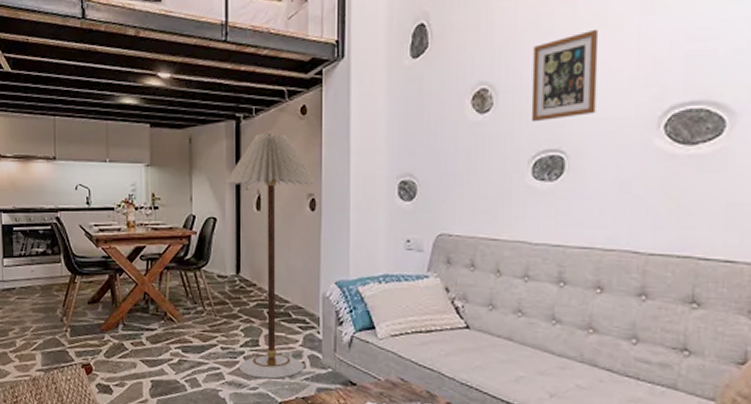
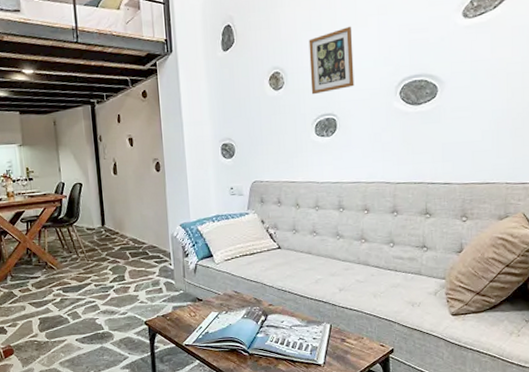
floor lamp: present [224,134,317,379] -> none [85,113,162,305]

